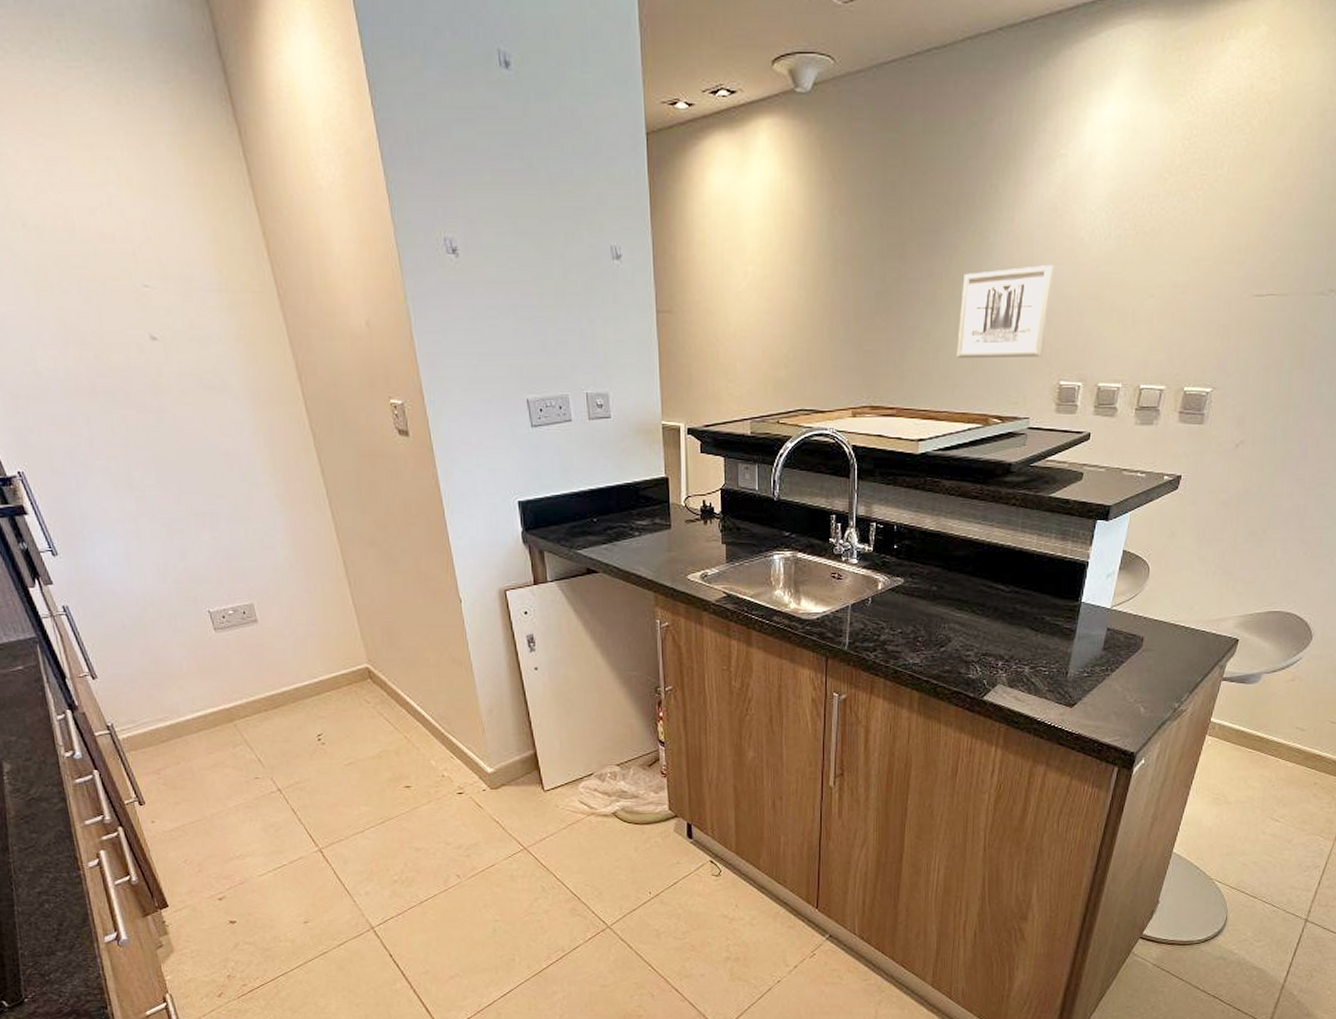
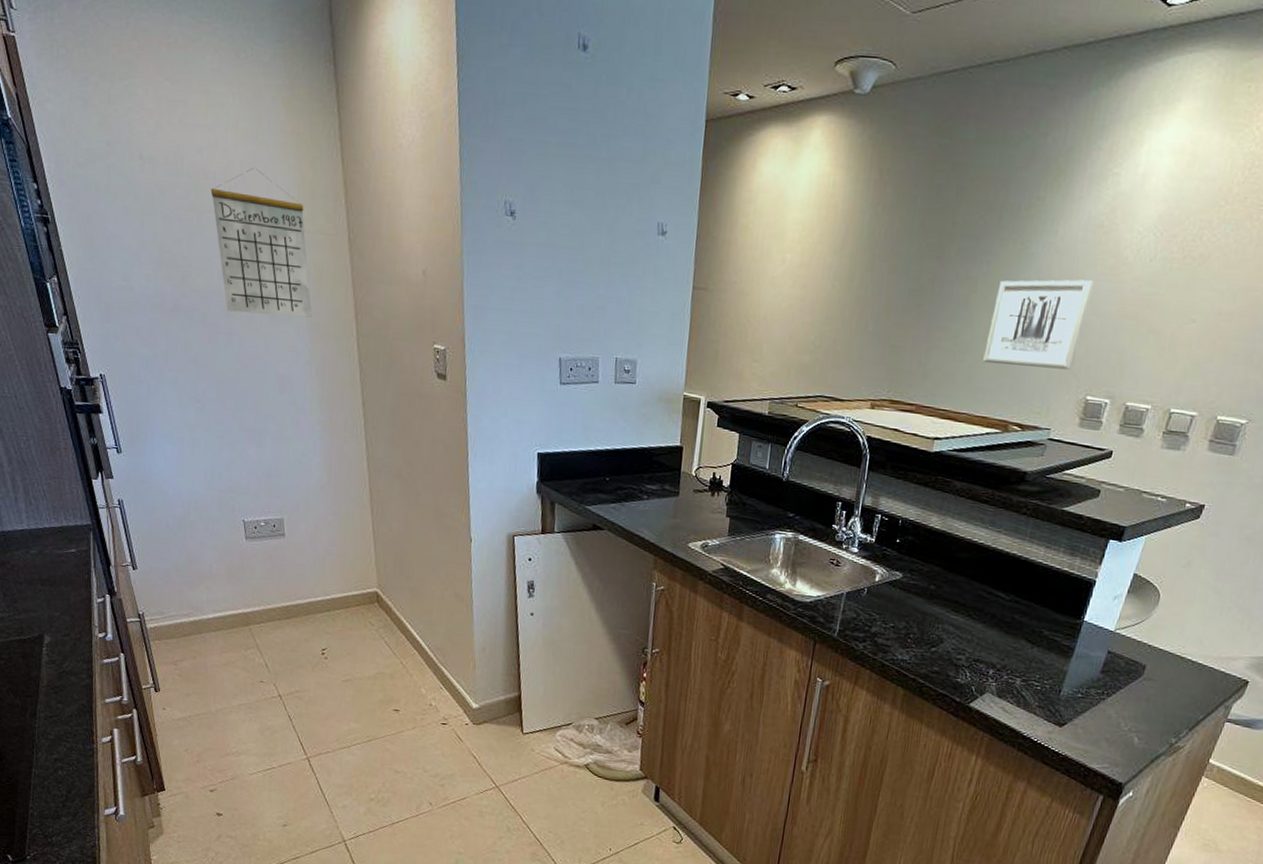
calendar: none [112,226,251,387] -> present [210,167,312,319]

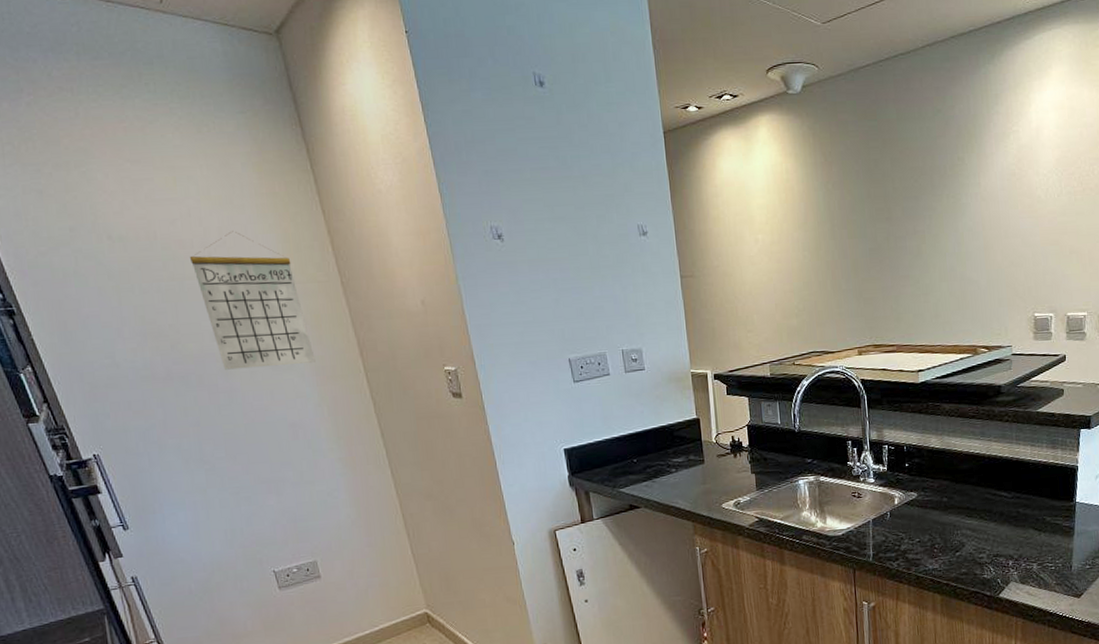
wall art: present [983,279,1094,370] -> none [943,219,1019,300]

